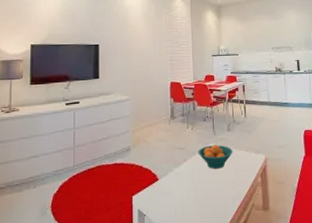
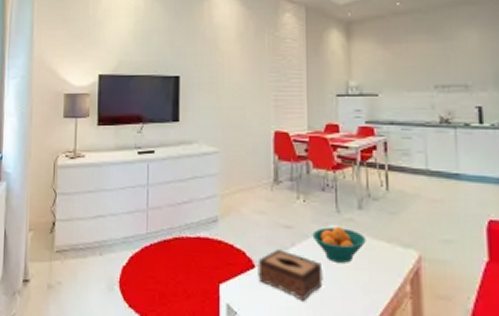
tissue box: none [160,165,206,199] -> present [258,249,323,301]

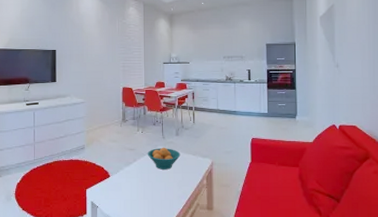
tissue box: present [258,249,323,301] -> none [112,164,154,195]

